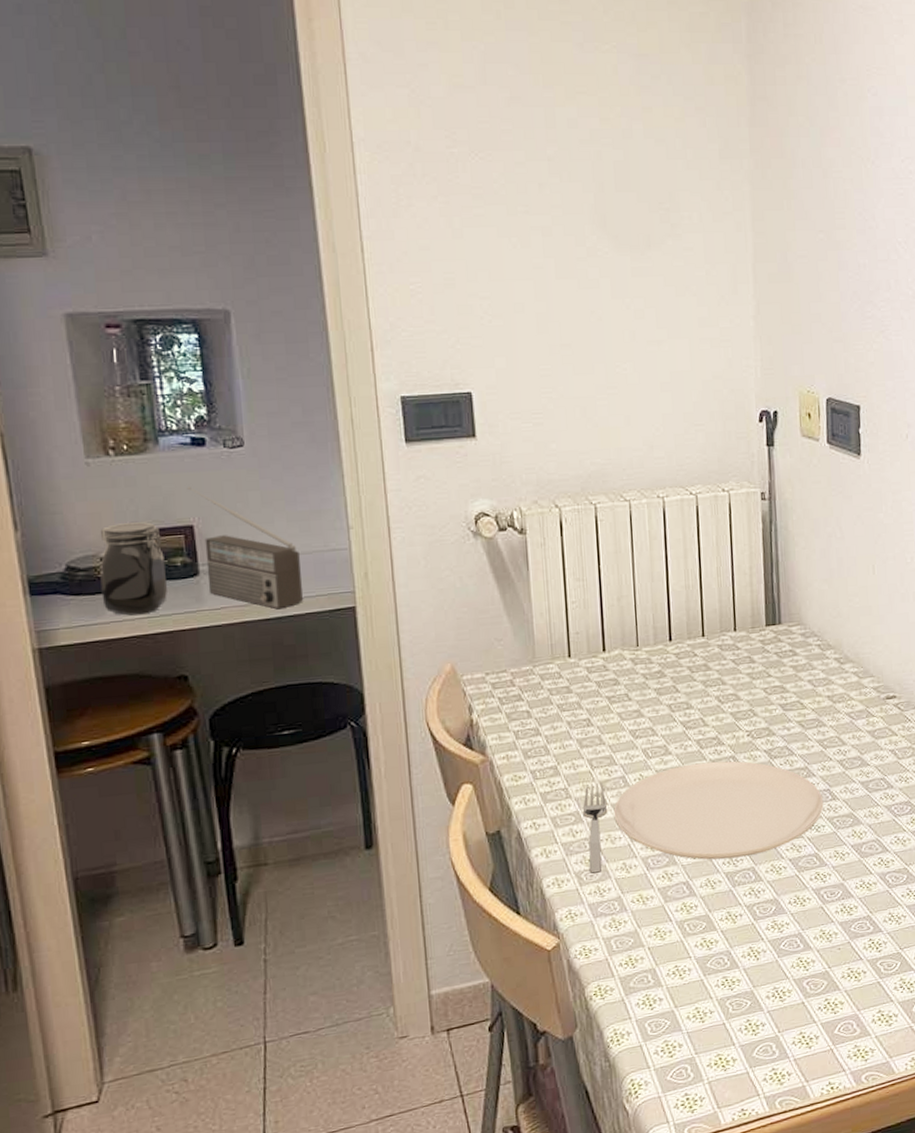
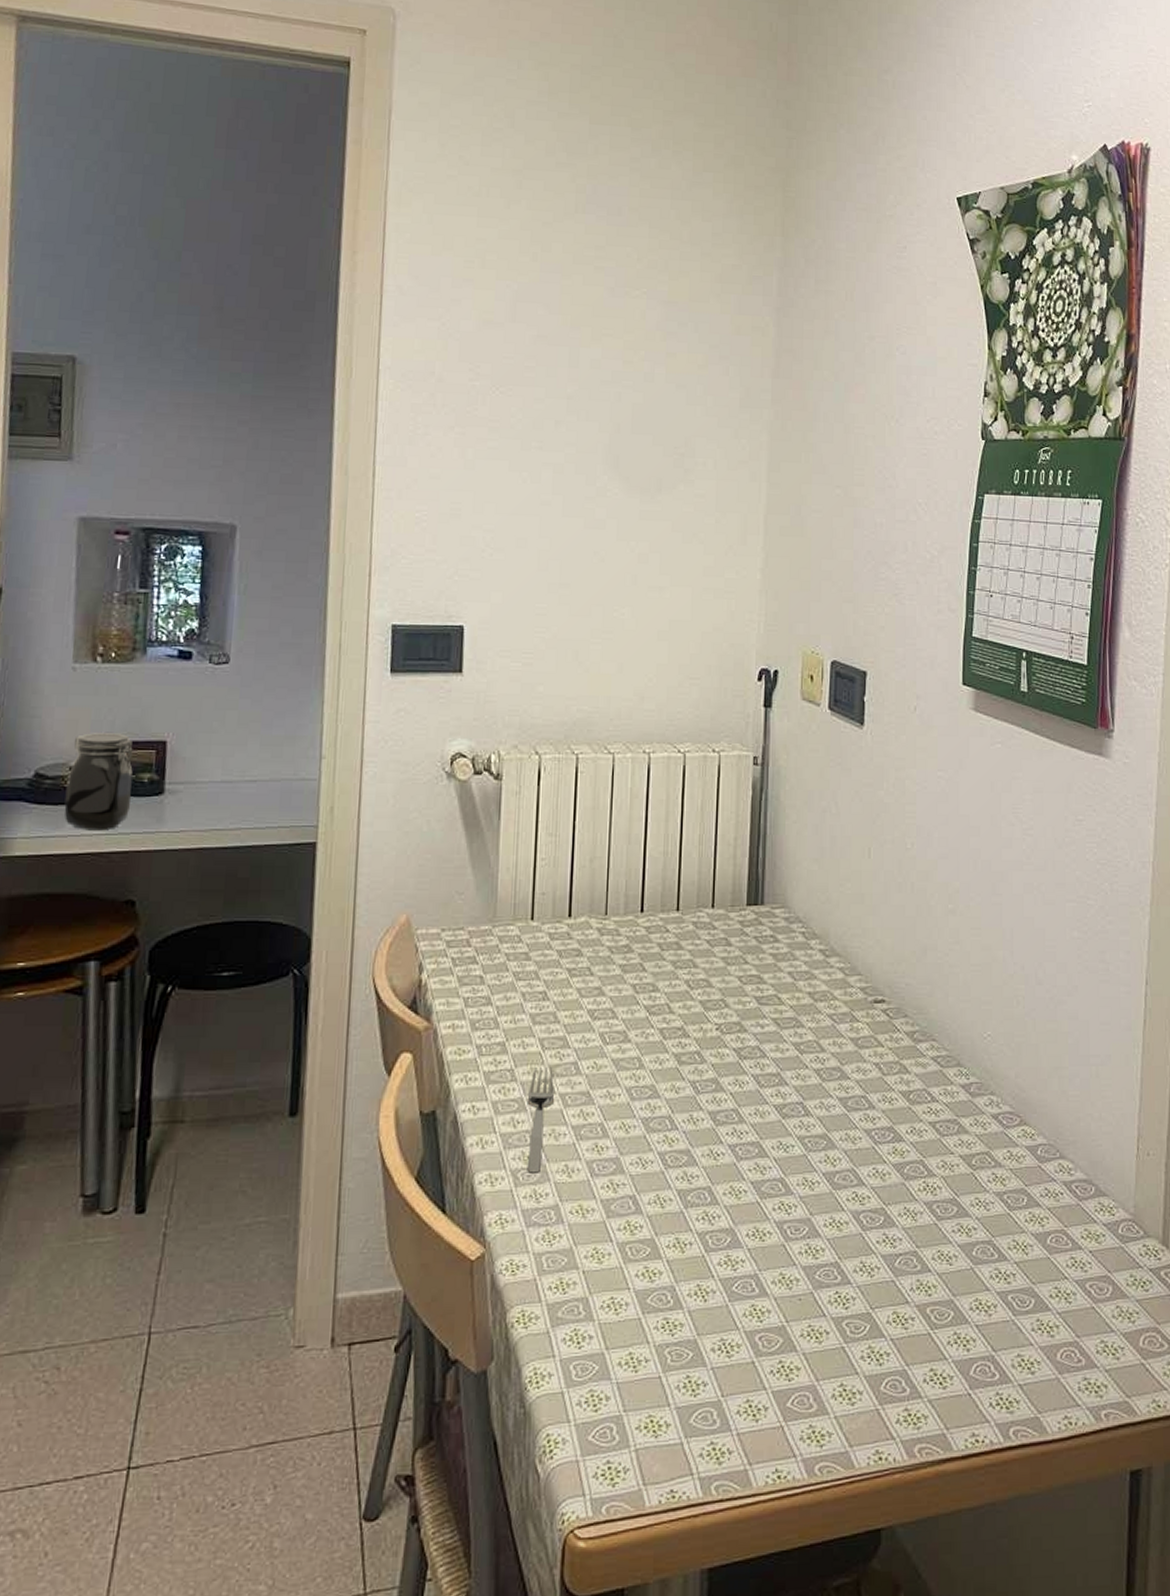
radio: present [187,486,303,610] -> none [166,700,268,838]
plate: present [613,761,824,860] -> none [561,1055,795,1174]

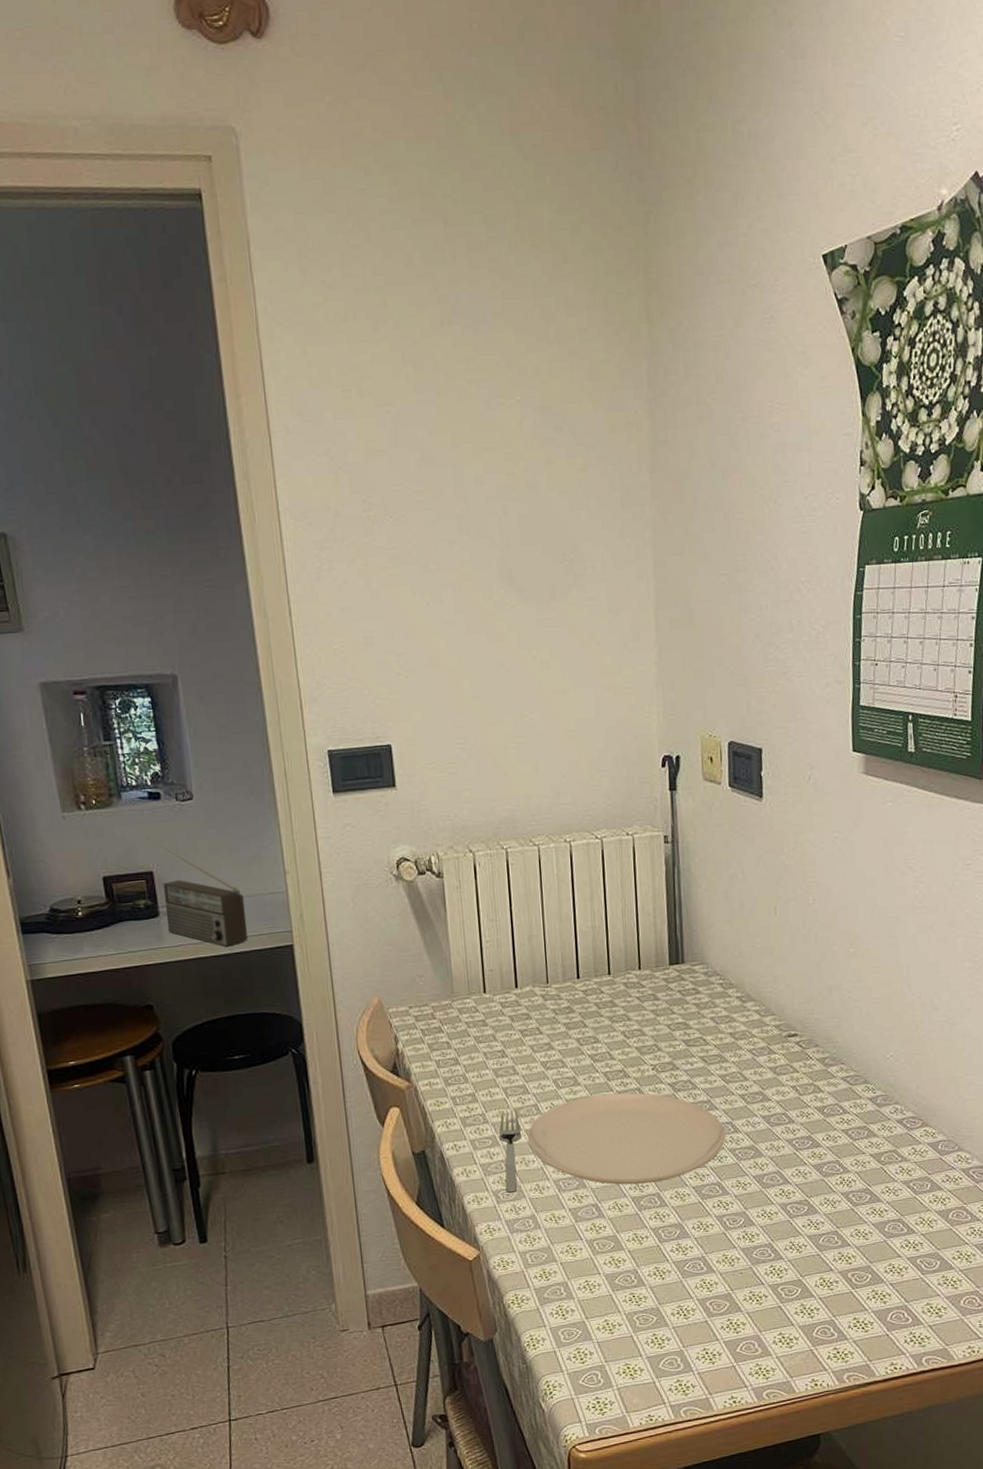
jar: present [64,733,133,831] -> none [76,869,134,952]
radio: none [166,700,268,838] -> present [146,836,248,947]
plate: none [561,1055,795,1174] -> present [527,1092,726,1185]

